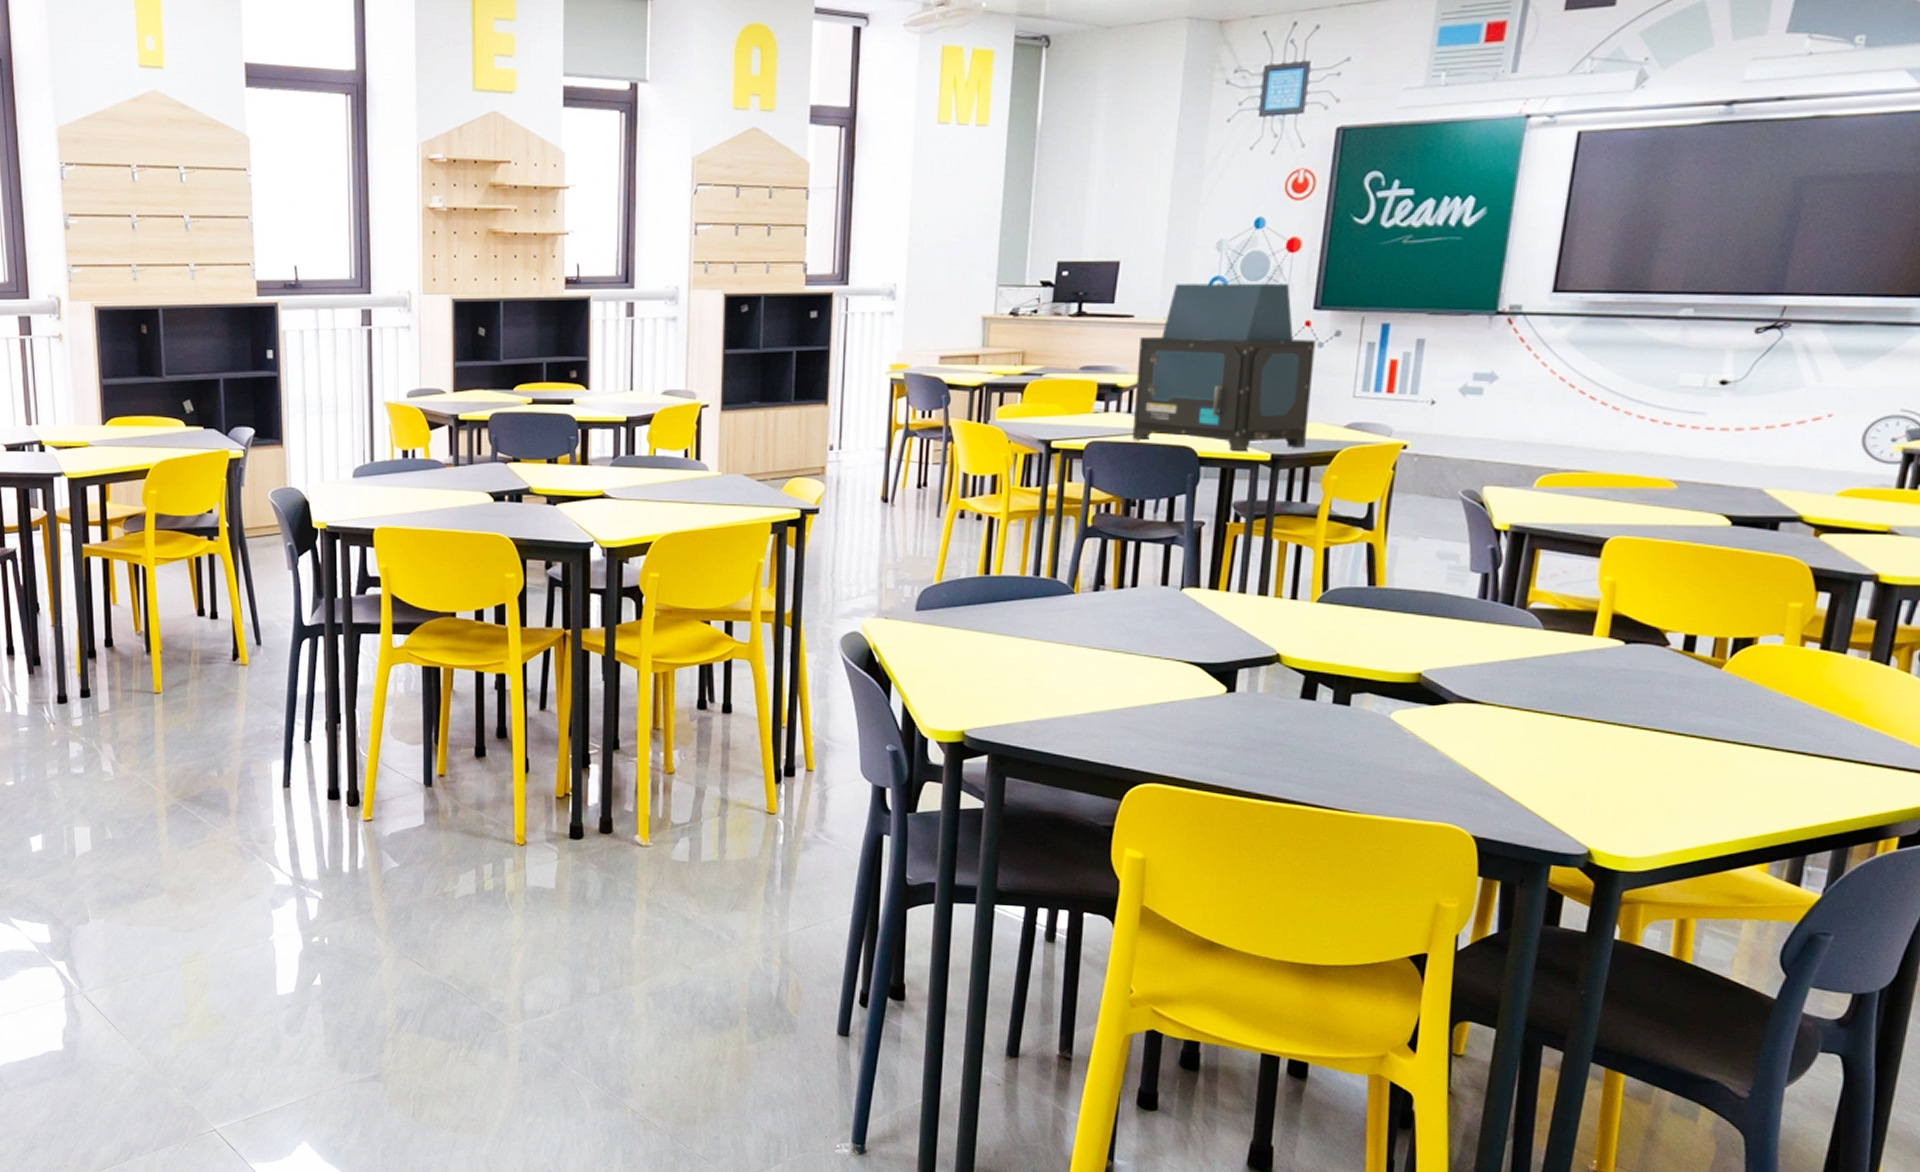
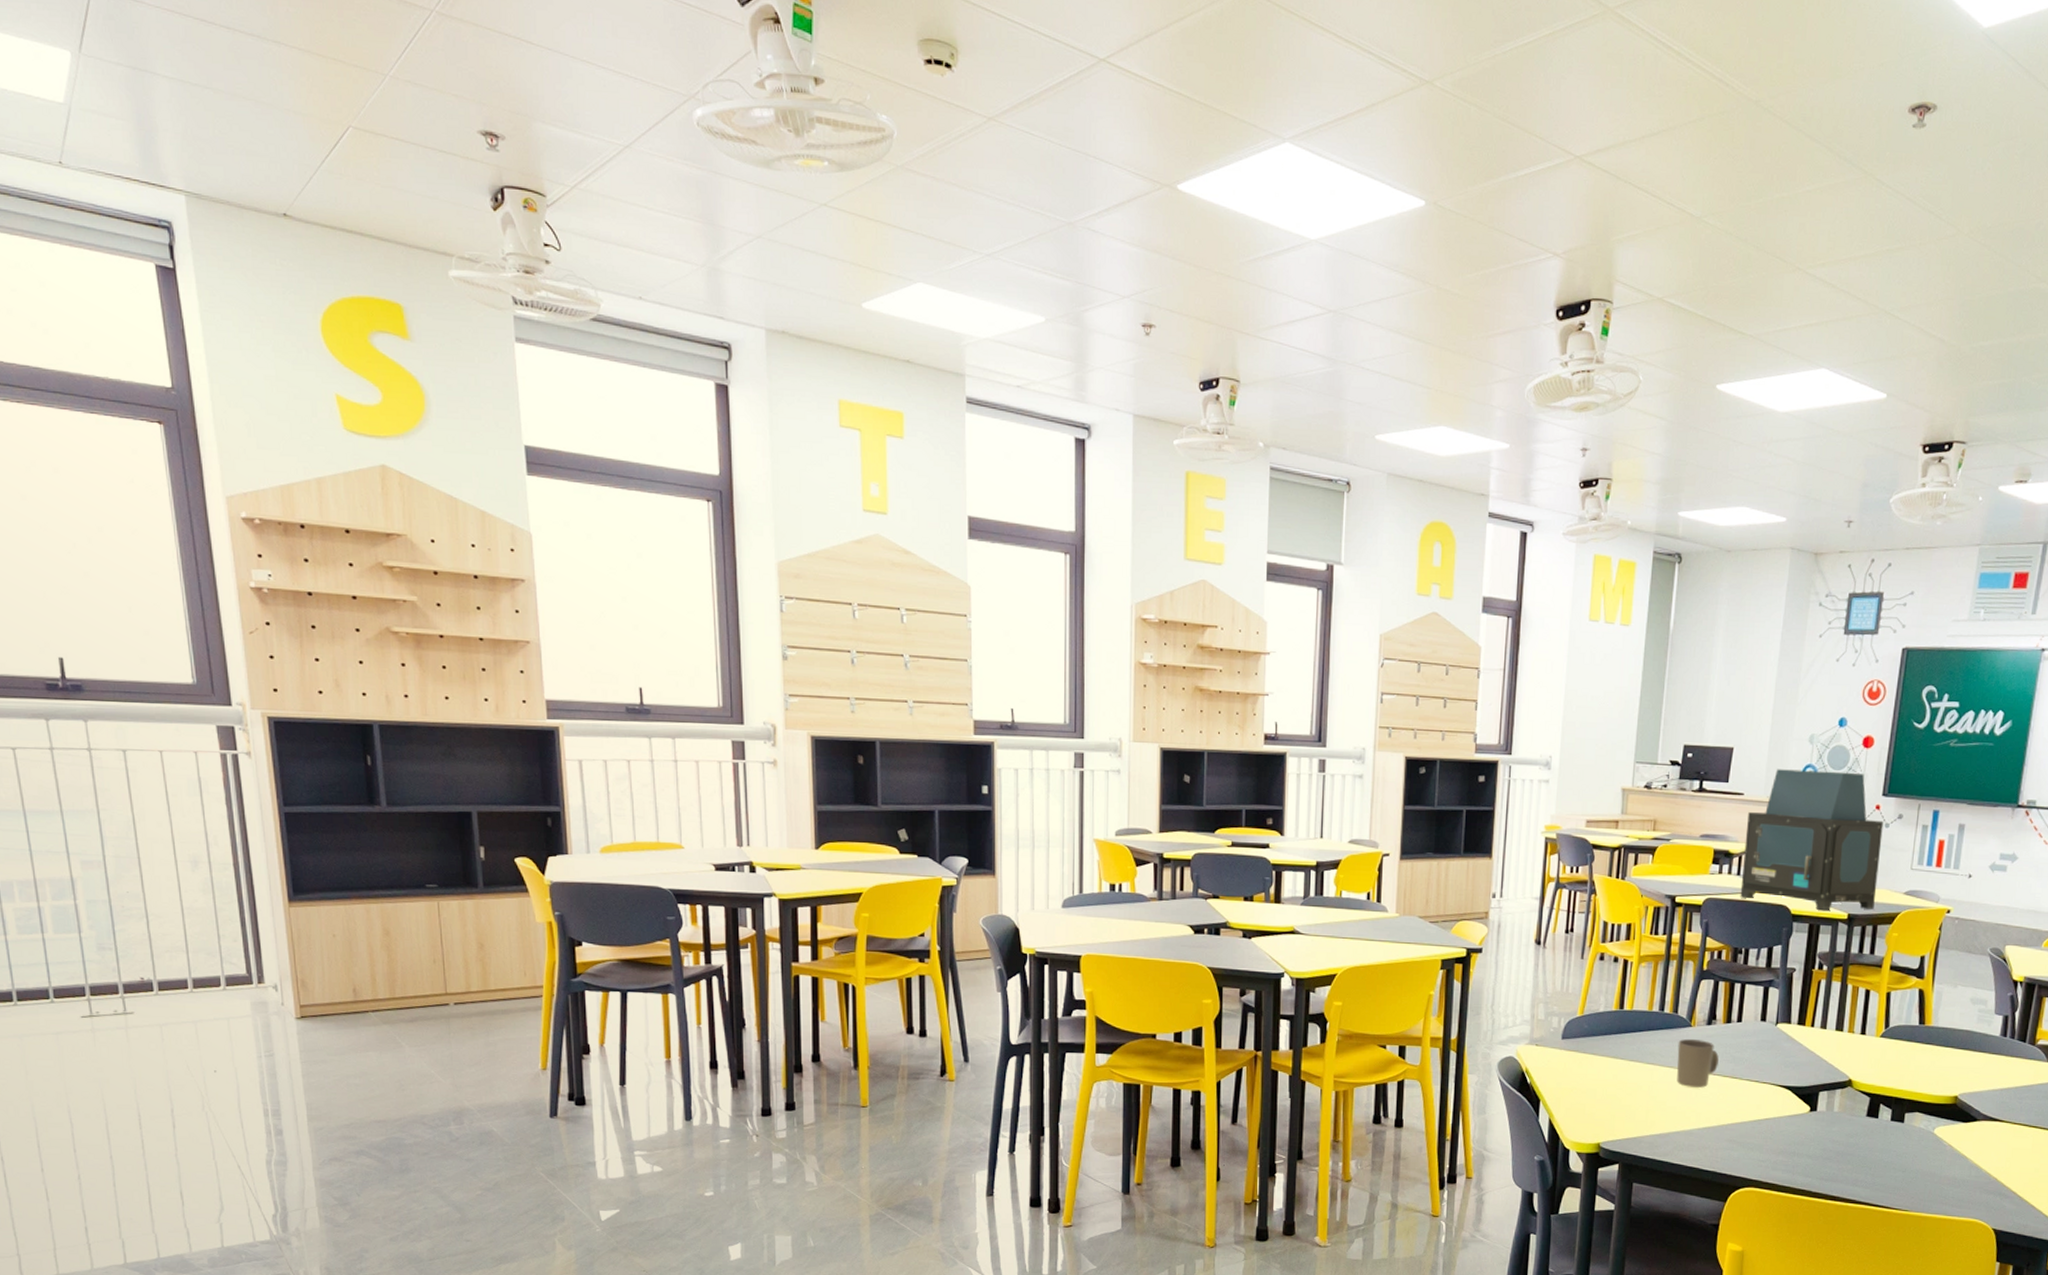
mug: none [1057,609,1109,665] -> present [1677,1039,1719,1088]

